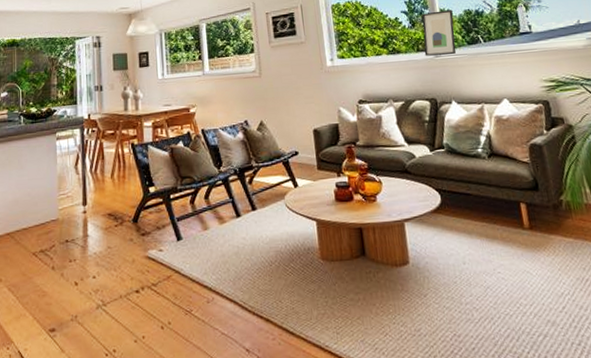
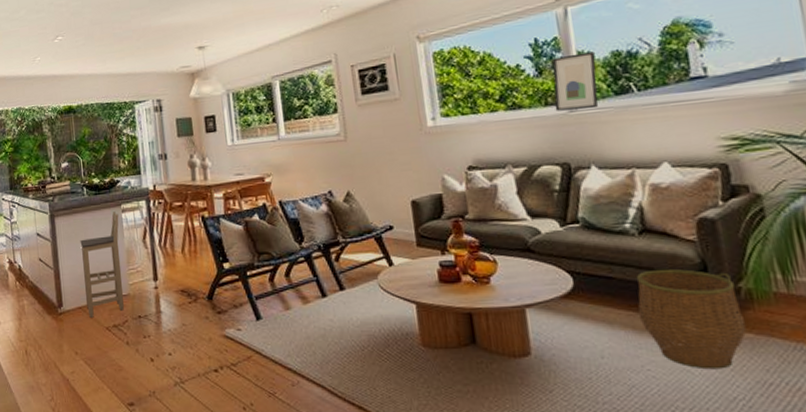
bar stool: none [13,139,53,244] -> present [80,211,124,318]
basket: none [487,186,568,270] -> present [636,269,747,370]

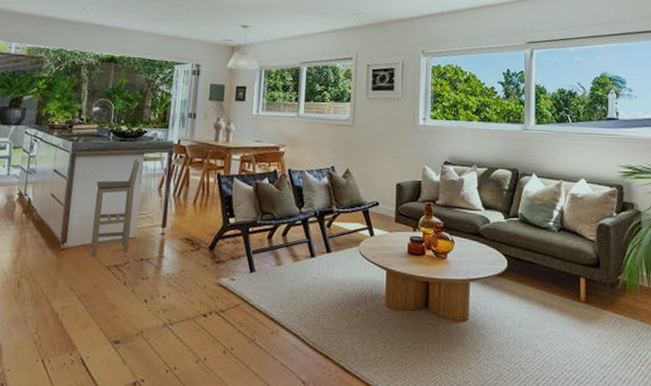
picture frame: present [552,51,599,111] -> none [514,86,548,130]
basket: present [636,269,747,370] -> none [549,260,619,342]

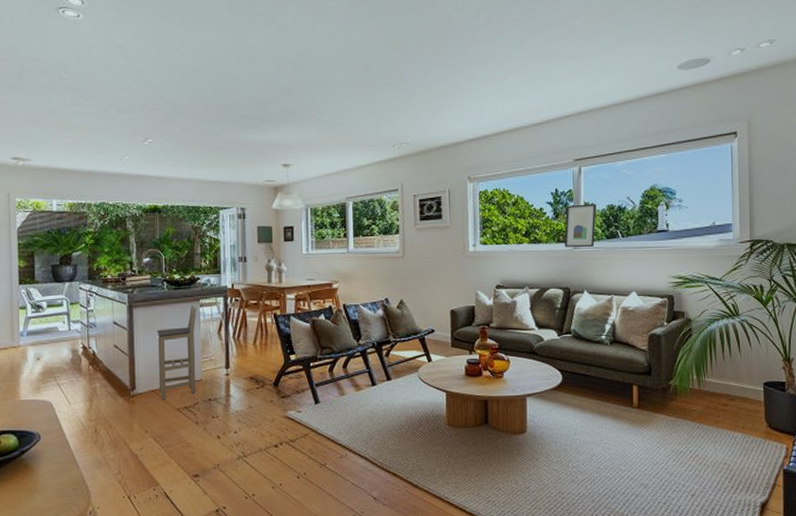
picture frame: none [514,86,548,130] -> present [564,204,597,248]

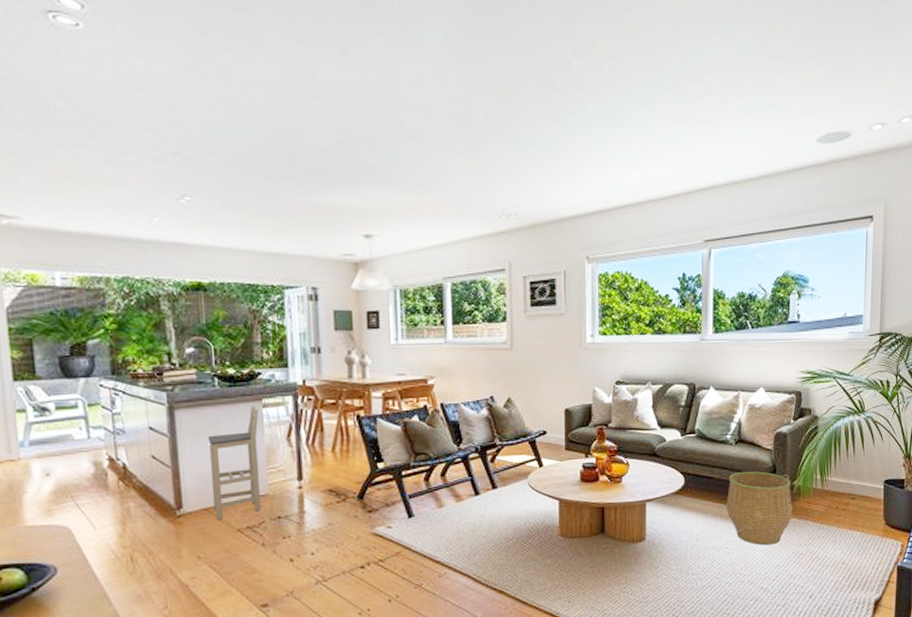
picture frame: present [564,204,597,248] -> none [690,291,727,340]
basket: none [603,370,671,443] -> present [726,471,793,546]

